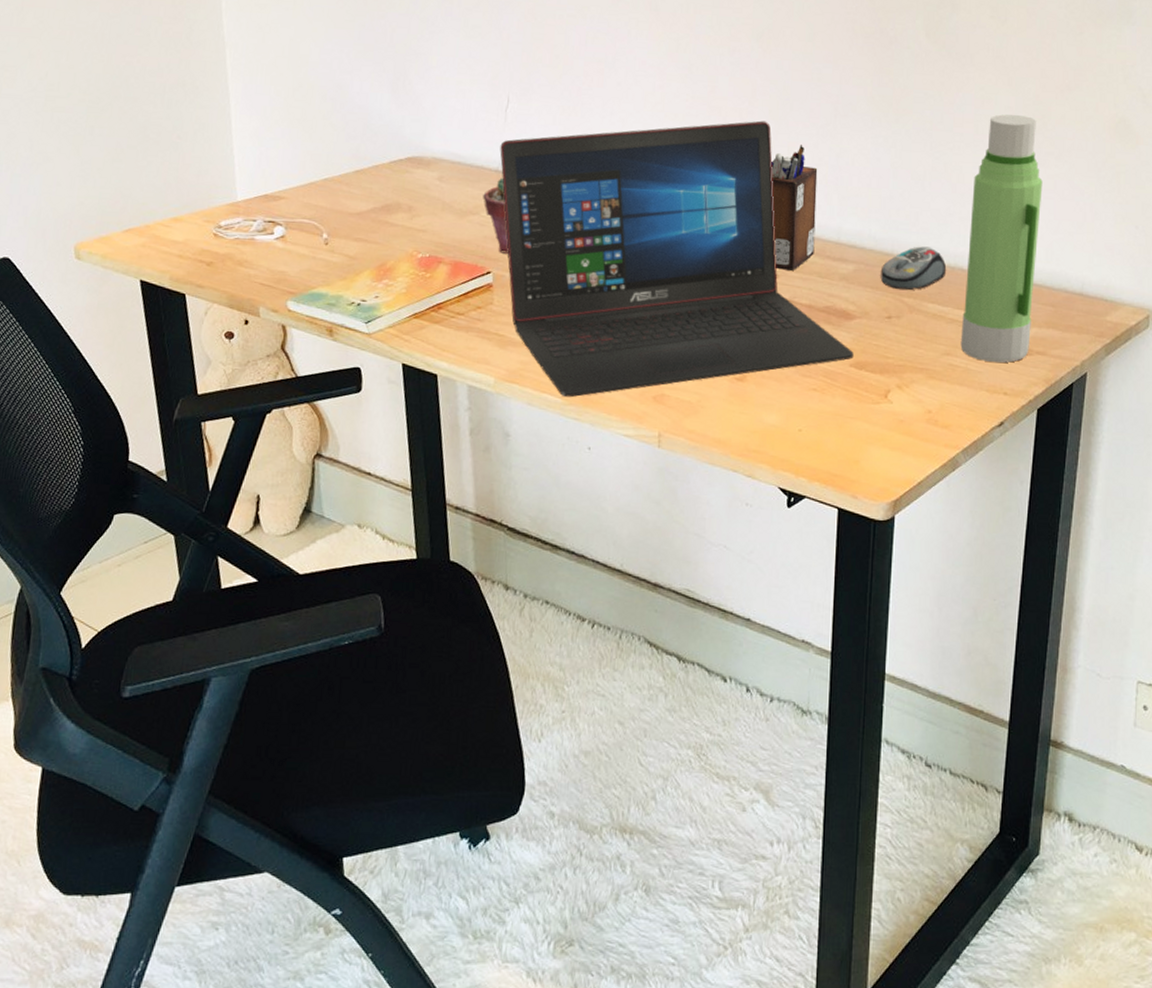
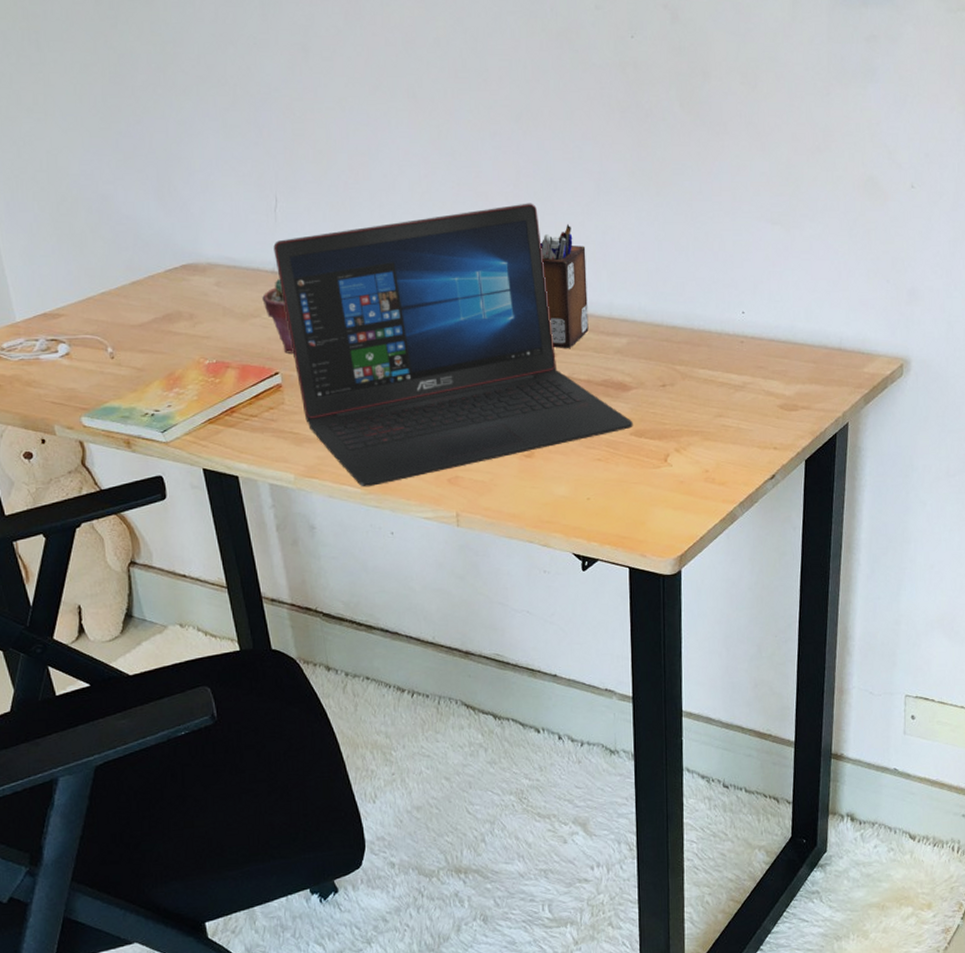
computer mouse: present [880,246,947,291] -> none [652,315,714,359]
water bottle: present [960,114,1043,363] -> none [731,179,799,421]

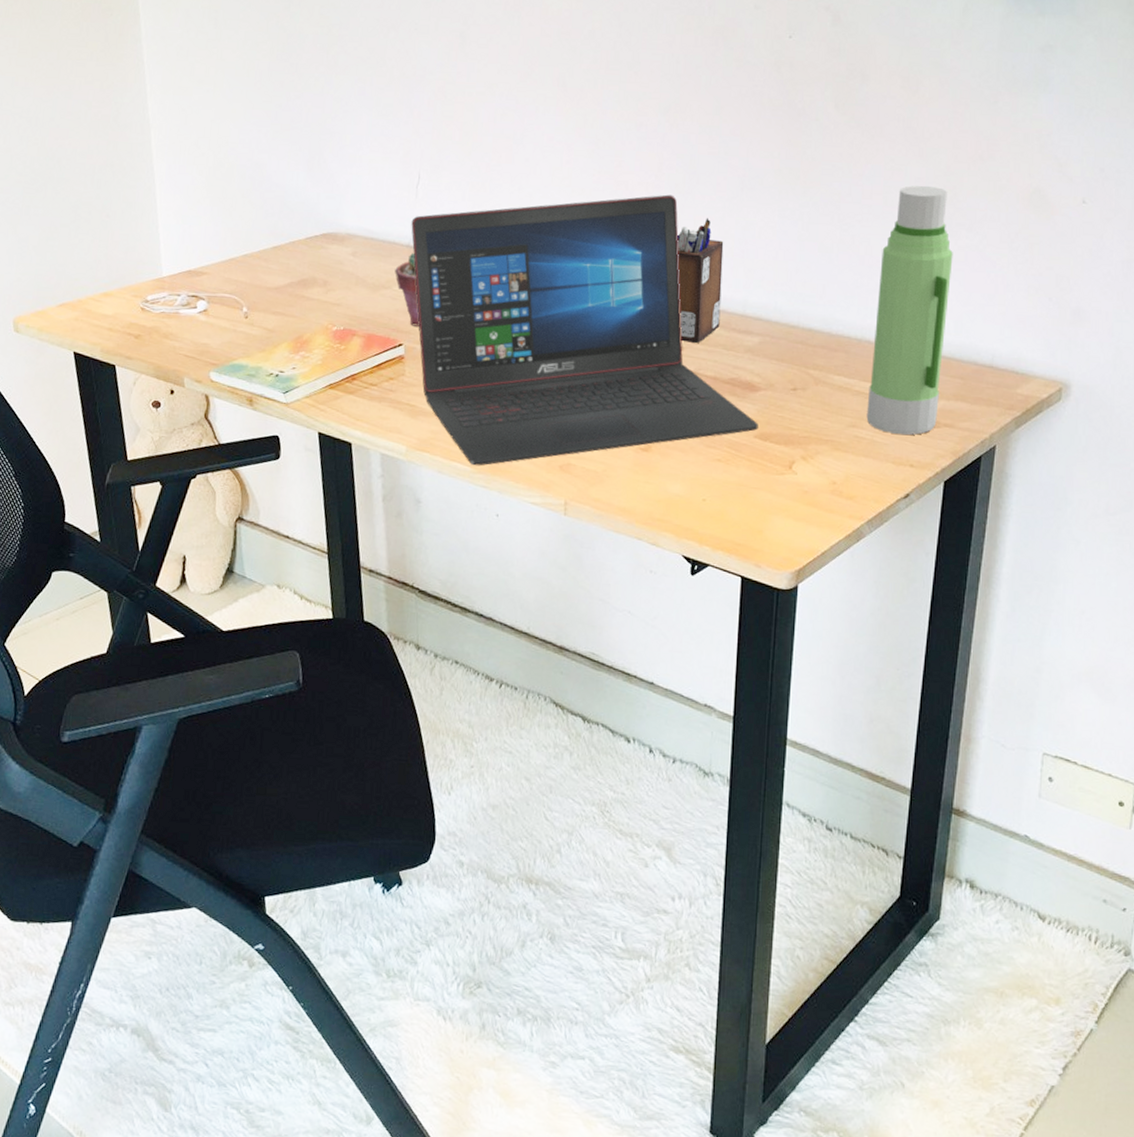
water bottle: none [731,179,799,421] -> present [866,185,953,436]

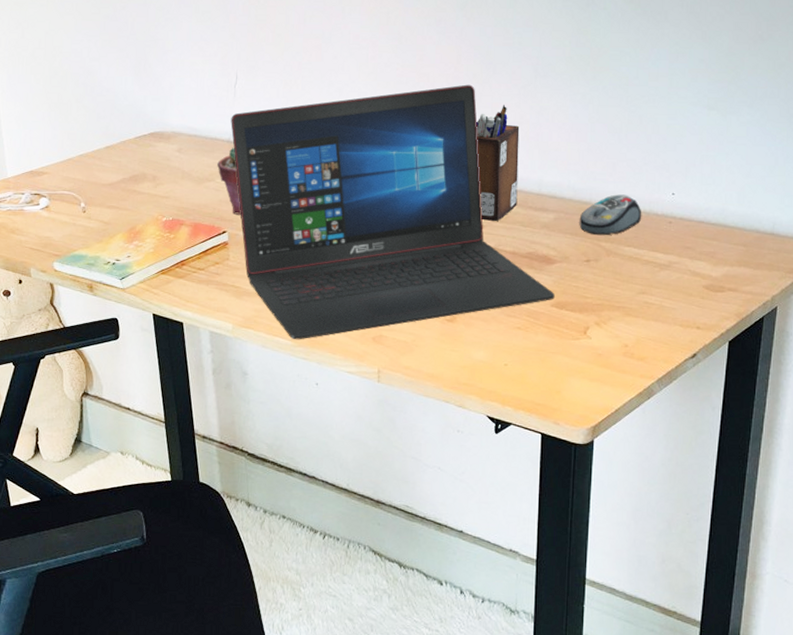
computer mouse: none [786,318,853,363] -> present [579,194,642,236]
water bottle: present [866,185,953,436] -> none [655,66,735,300]

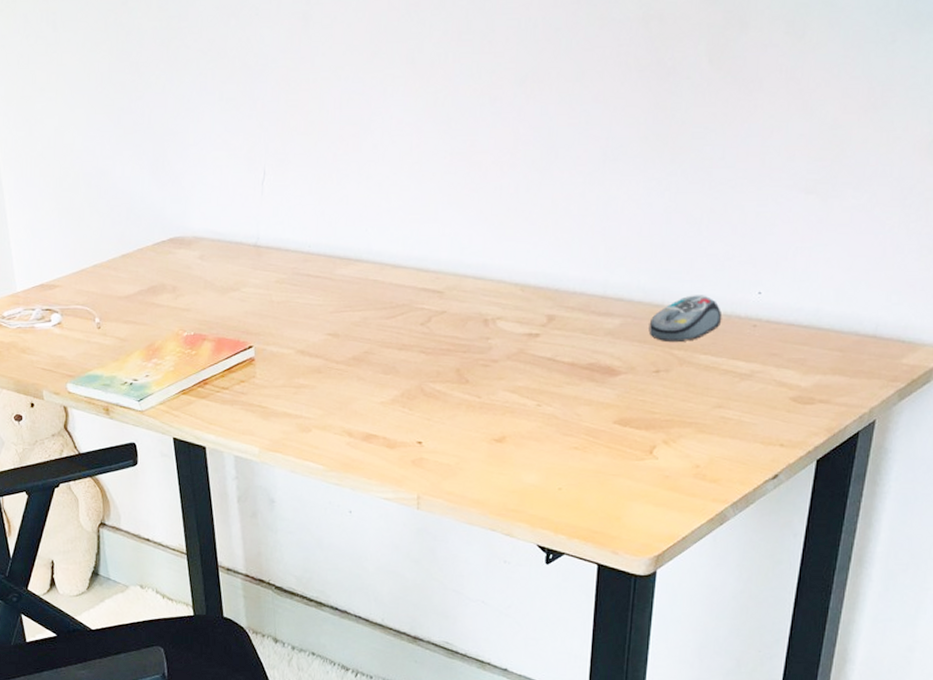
potted succulent: present [217,147,241,215] -> none [243,252,269,327]
laptop: present [231,84,555,340] -> none [257,172,618,464]
desk organizer: present [476,105,520,221] -> none [533,195,584,328]

